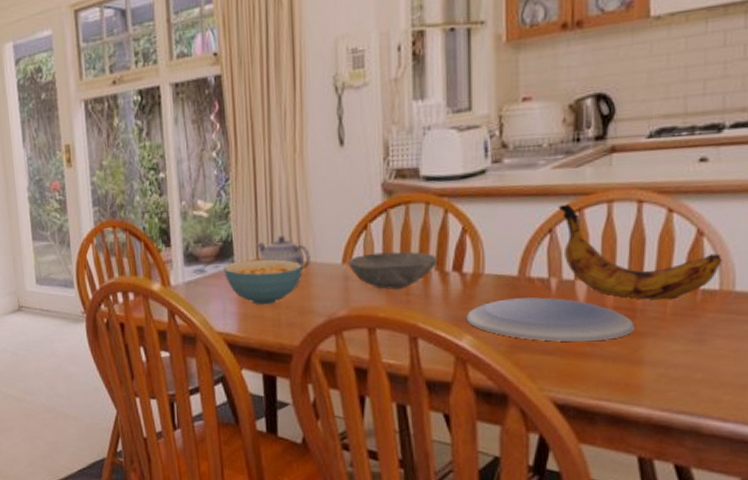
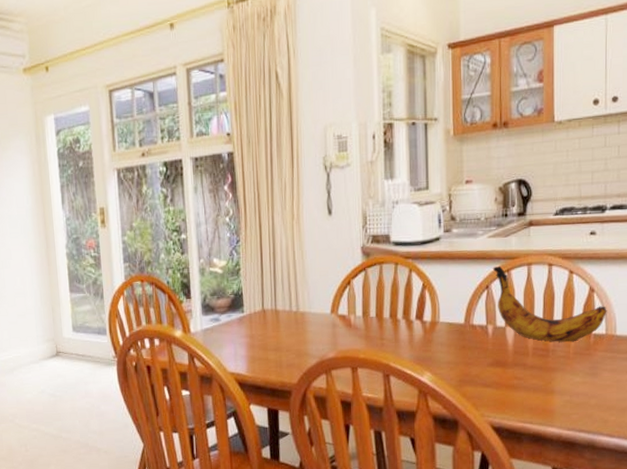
cereal bowl: present [223,259,303,306] -> none [235,309,300,349]
teapot: present [256,236,312,270] -> none [262,290,307,319]
bowl: present [348,252,437,289] -> none [335,303,404,335]
plate: present [465,297,635,342] -> none [426,341,548,377]

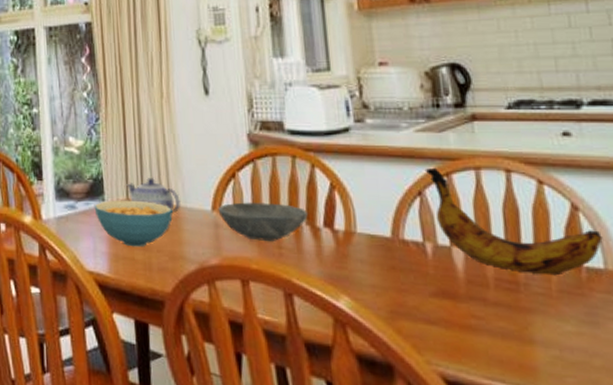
cereal bowl: none [235,309,300,349] -> present [94,200,173,247]
teapot: none [262,290,307,319] -> present [126,178,182,214]
bowl: none [335,303,404,335] -> present [218,202,308,241]

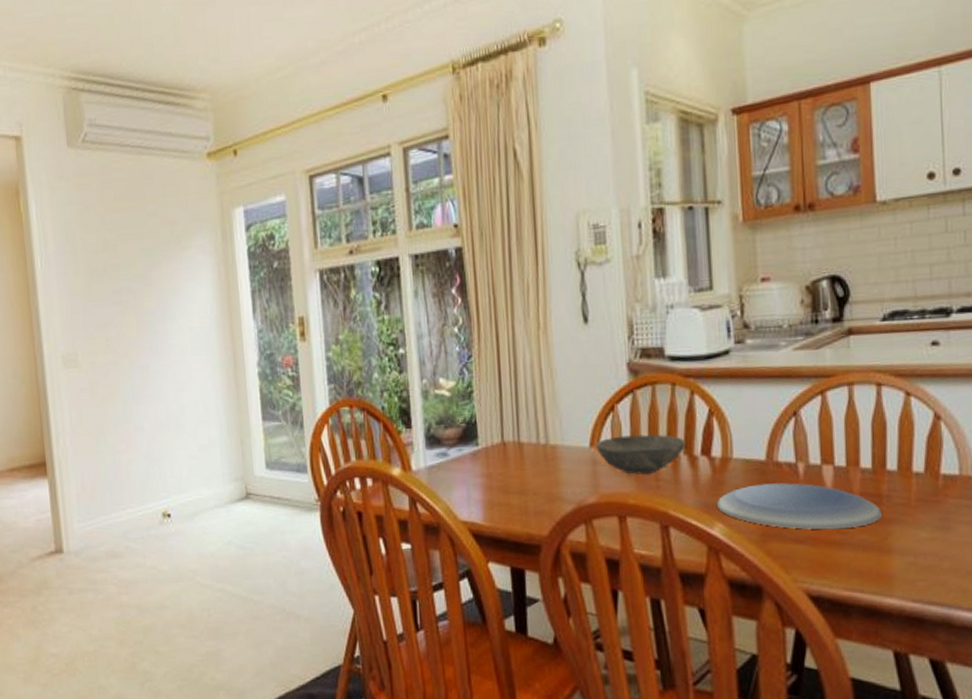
cereal bowl: present [94,200,173,247] -> none [467,442,550,492]
teapot: present [126,178,182,214] -> none [501,417,559,454]
plate: none [341,260,520,314] -> present [716,483,882,530]
banana: present [424,167,603,276] -> none [801,386,960,486]

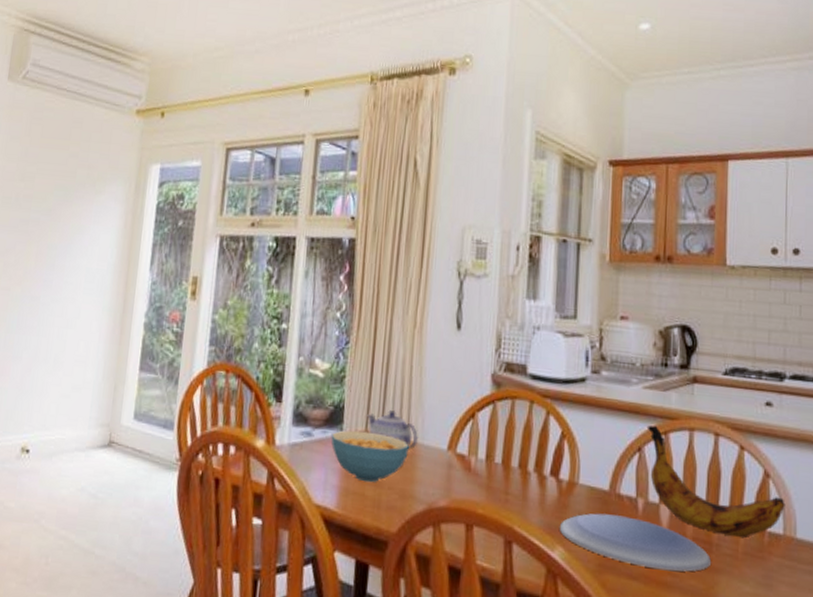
cereal bowl: none [467,442,550,492] -> present [331,430,409,483]
teapot: none [501,417,559,454] -> present [367,410,419,450]
bowl: present [596,434,686,475] -> none [453,443,537,487]
banana: none [801,386,960,486] -> present [646,425,785,539]

